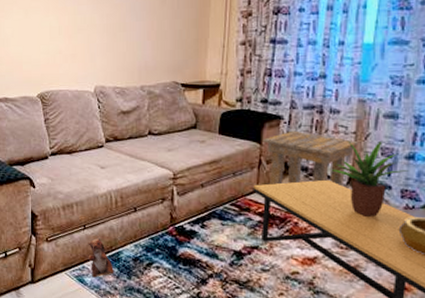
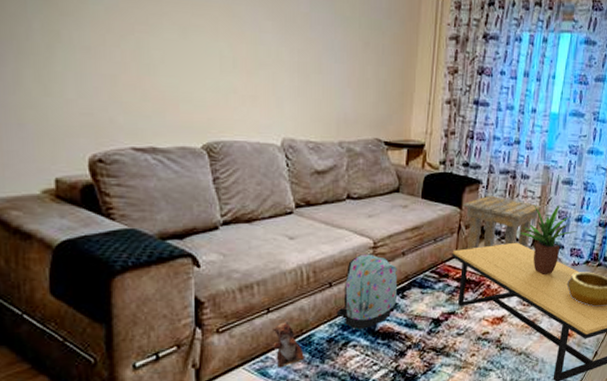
backpack: none [141,184,197,253] -> present [336,254,397,329]

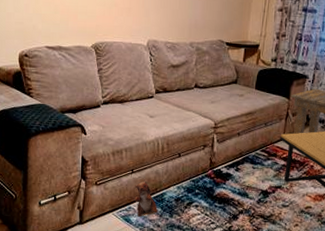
backpack: present [336,254,397,329] -> none [183,132,233,193]

